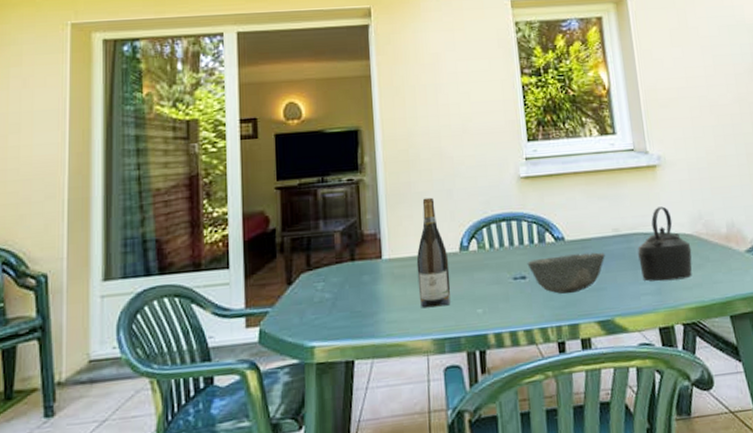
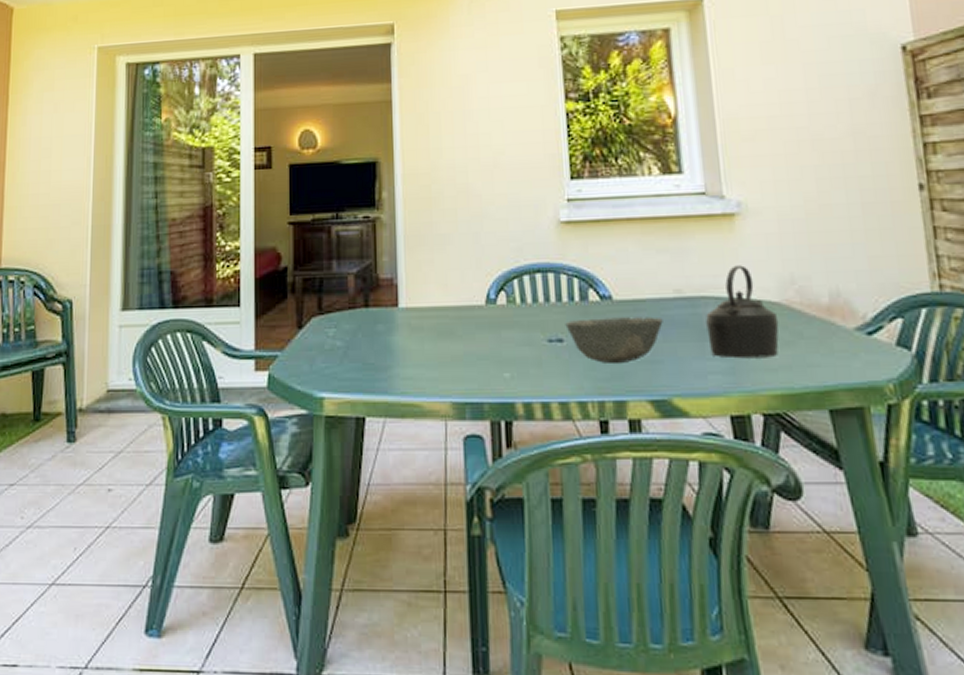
wine bottle: present [416,197,451,308] -> none [436,241,474,366]

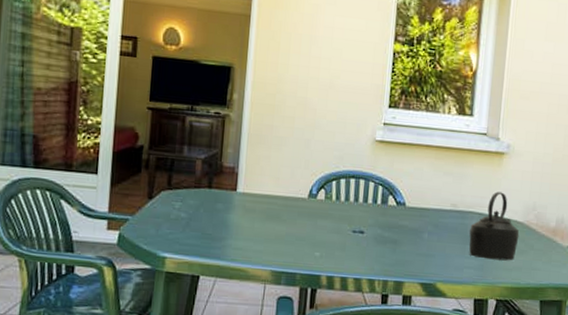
bowl: present [565,317,663,365] -> none [367,218,440,255]

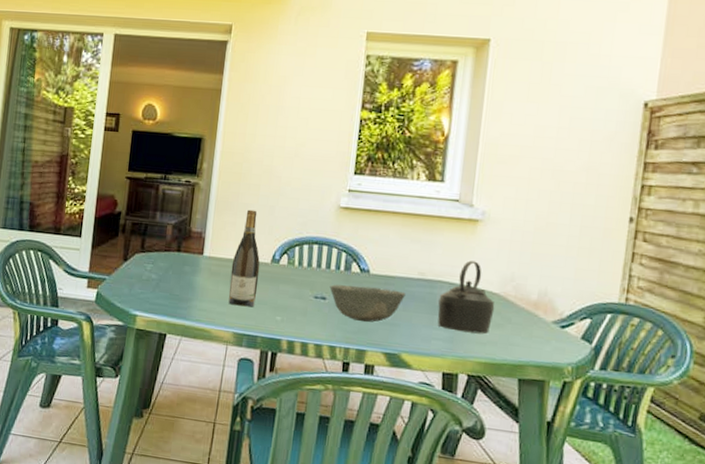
wine bottle: none [265,143,297,244] -> present [228,209,260,307]
bowl: none [367,218,440,255] -> present [329,284,406,323]

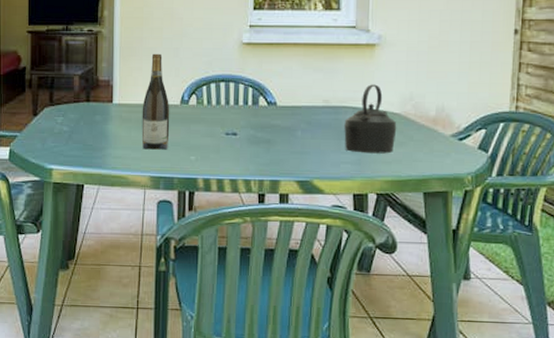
bowl: present [329,284,406,323] -> none [239,119,313,154]

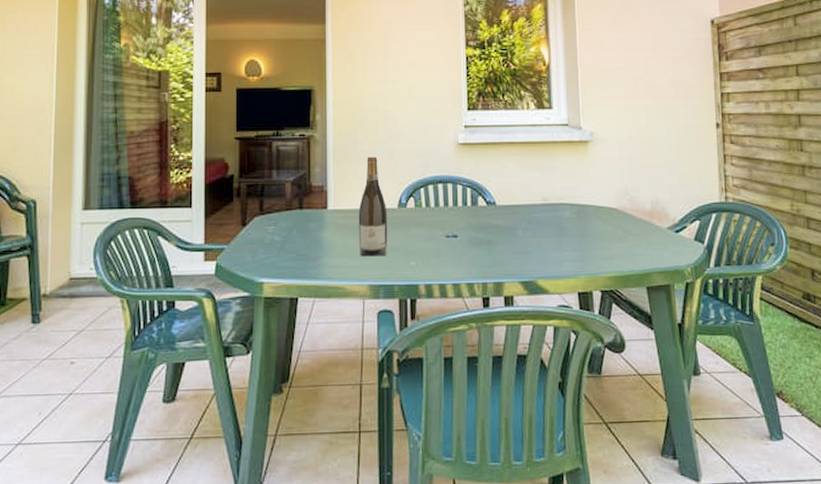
kettle: present [344,84,397,154] -> none [564,180,616,250]

